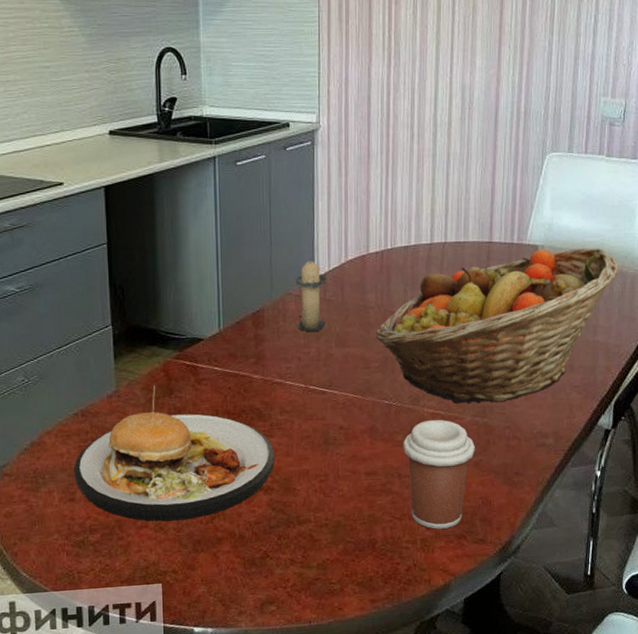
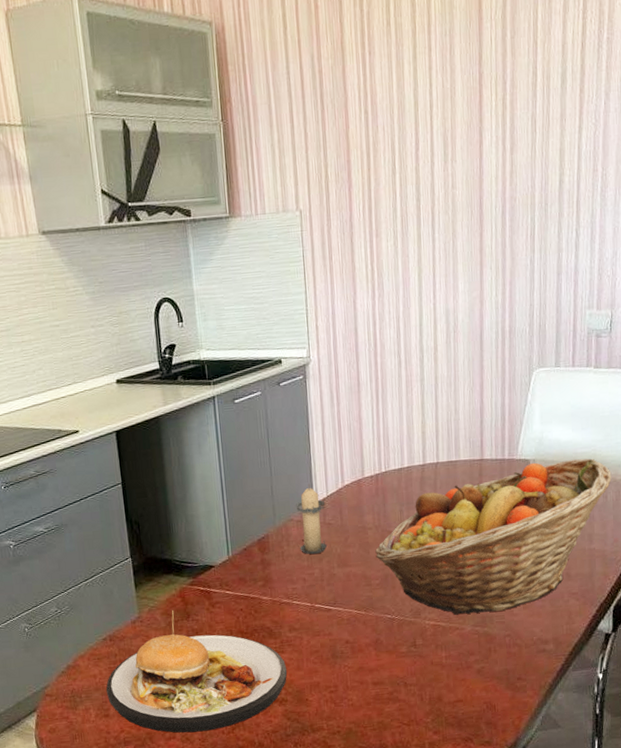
coffee cup: present [403,420,475,529] -> none [407,631,477,733]

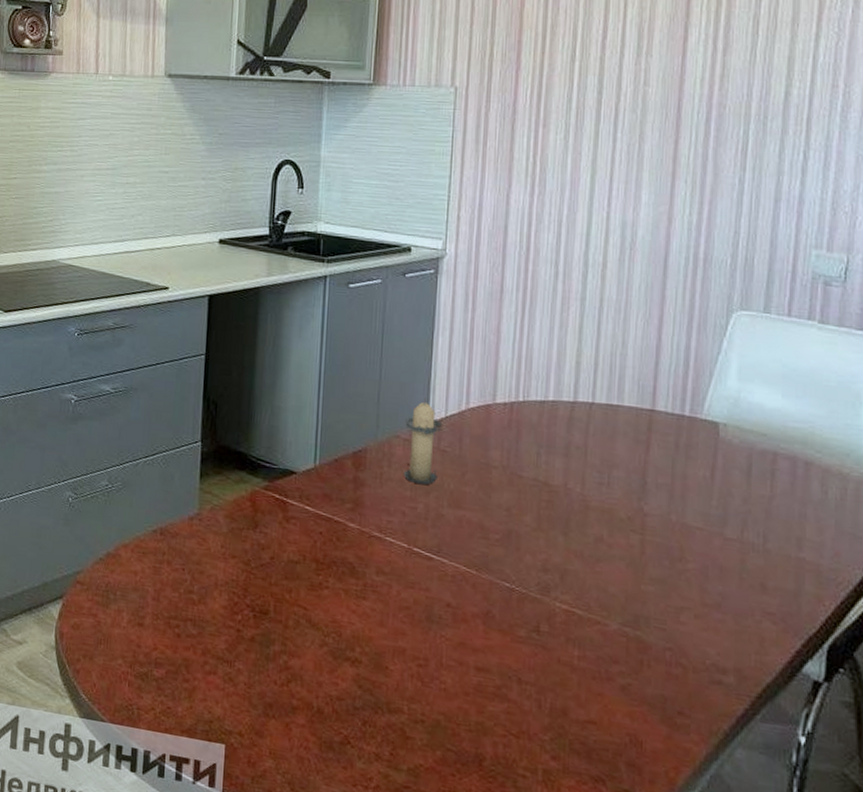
plate: present [106,609,288,733] -> none [145,514,367,677]
fruit basket: present [375,458,612,615] -> none [499,427,836,614]

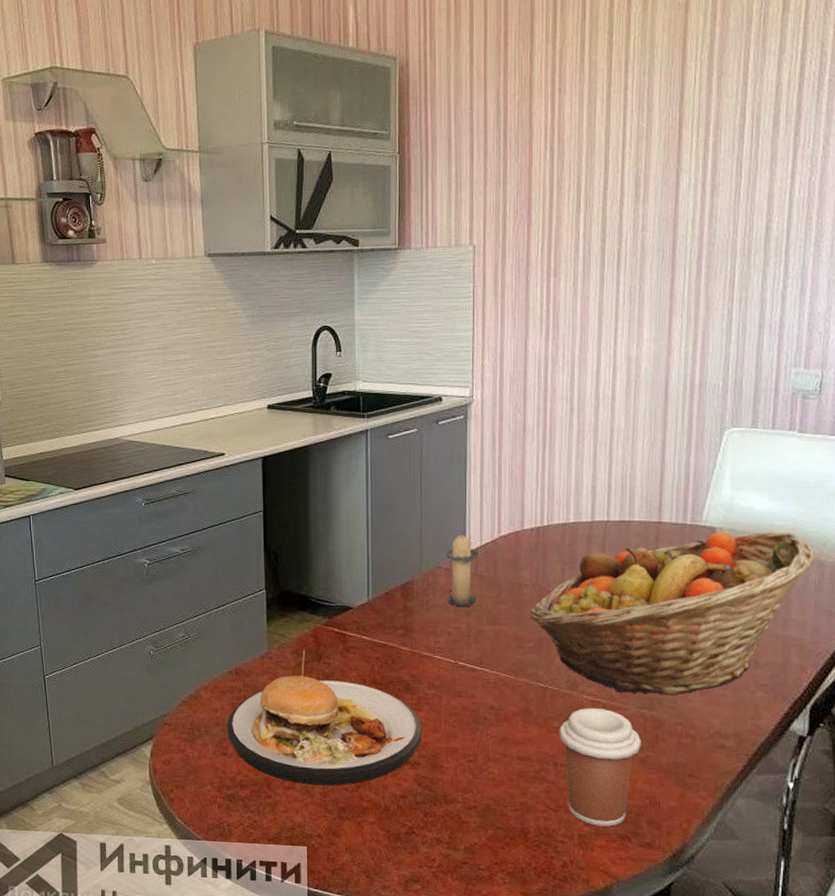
plate: none [145,514,367,677] -> present [226,649,423,786]
fruit basket: none [499,427,836,614] -> present [531,531,815,694]
coffee cup: none [526,618,622,765] -> present [559,708,641,827]

